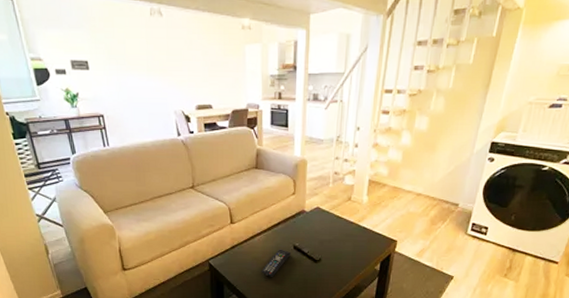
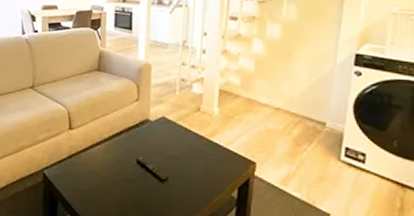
remote control: present [261,249,291,277] -> none [100,162,134,196]

